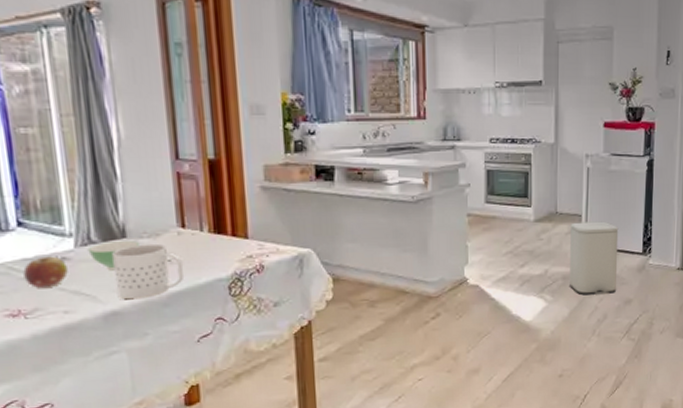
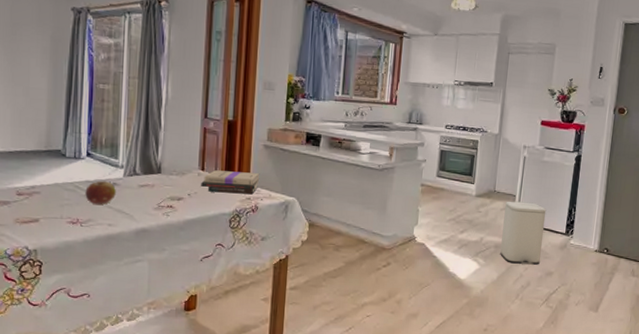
bowl: present [87,240,141,271] -> none [132,174,170,198]
mug: present [112,243,185,300] -> none [148,179,199,222]
books: none [183,223,262,254] -> present [201,170,260,195]

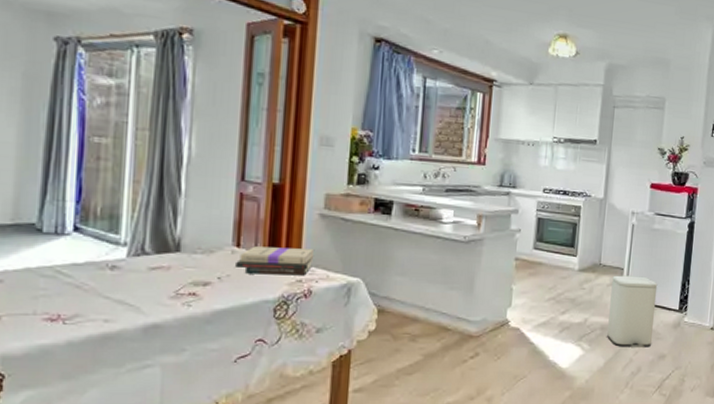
fruit: present [85,181,116,205] -> none [70,263,116,294]

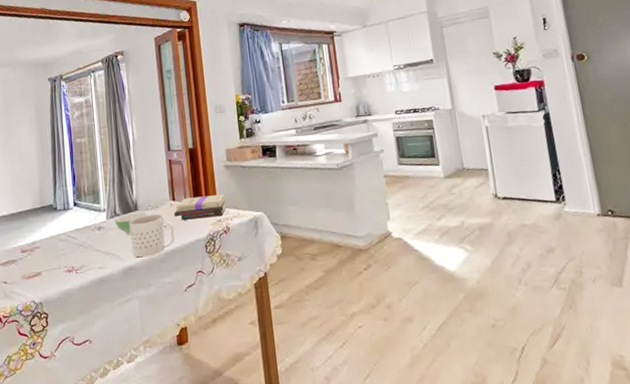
bowl: none [139,253,193,283] -> present [114,212,147,236]
mug: none [161,259,233,314] -> present [129,213,175,258]
pedal bin: present [607,275,658,349] -> none [479,173,536,245]

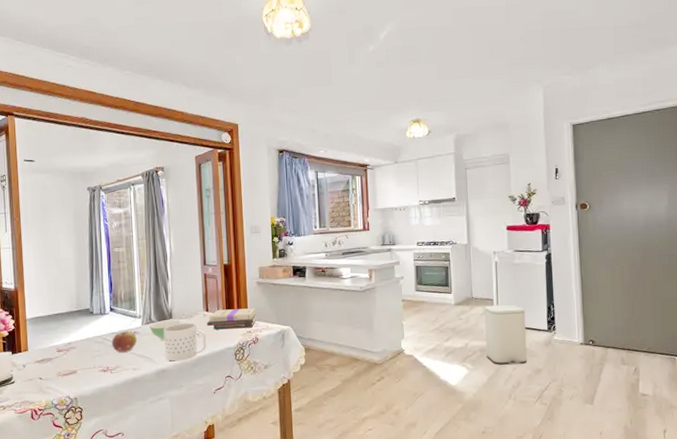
fruit: none [76,226,102,250] -> present [112,331,137,352]
pedal bin: none [479,173,536,245] -> present [484,304,528,366]

